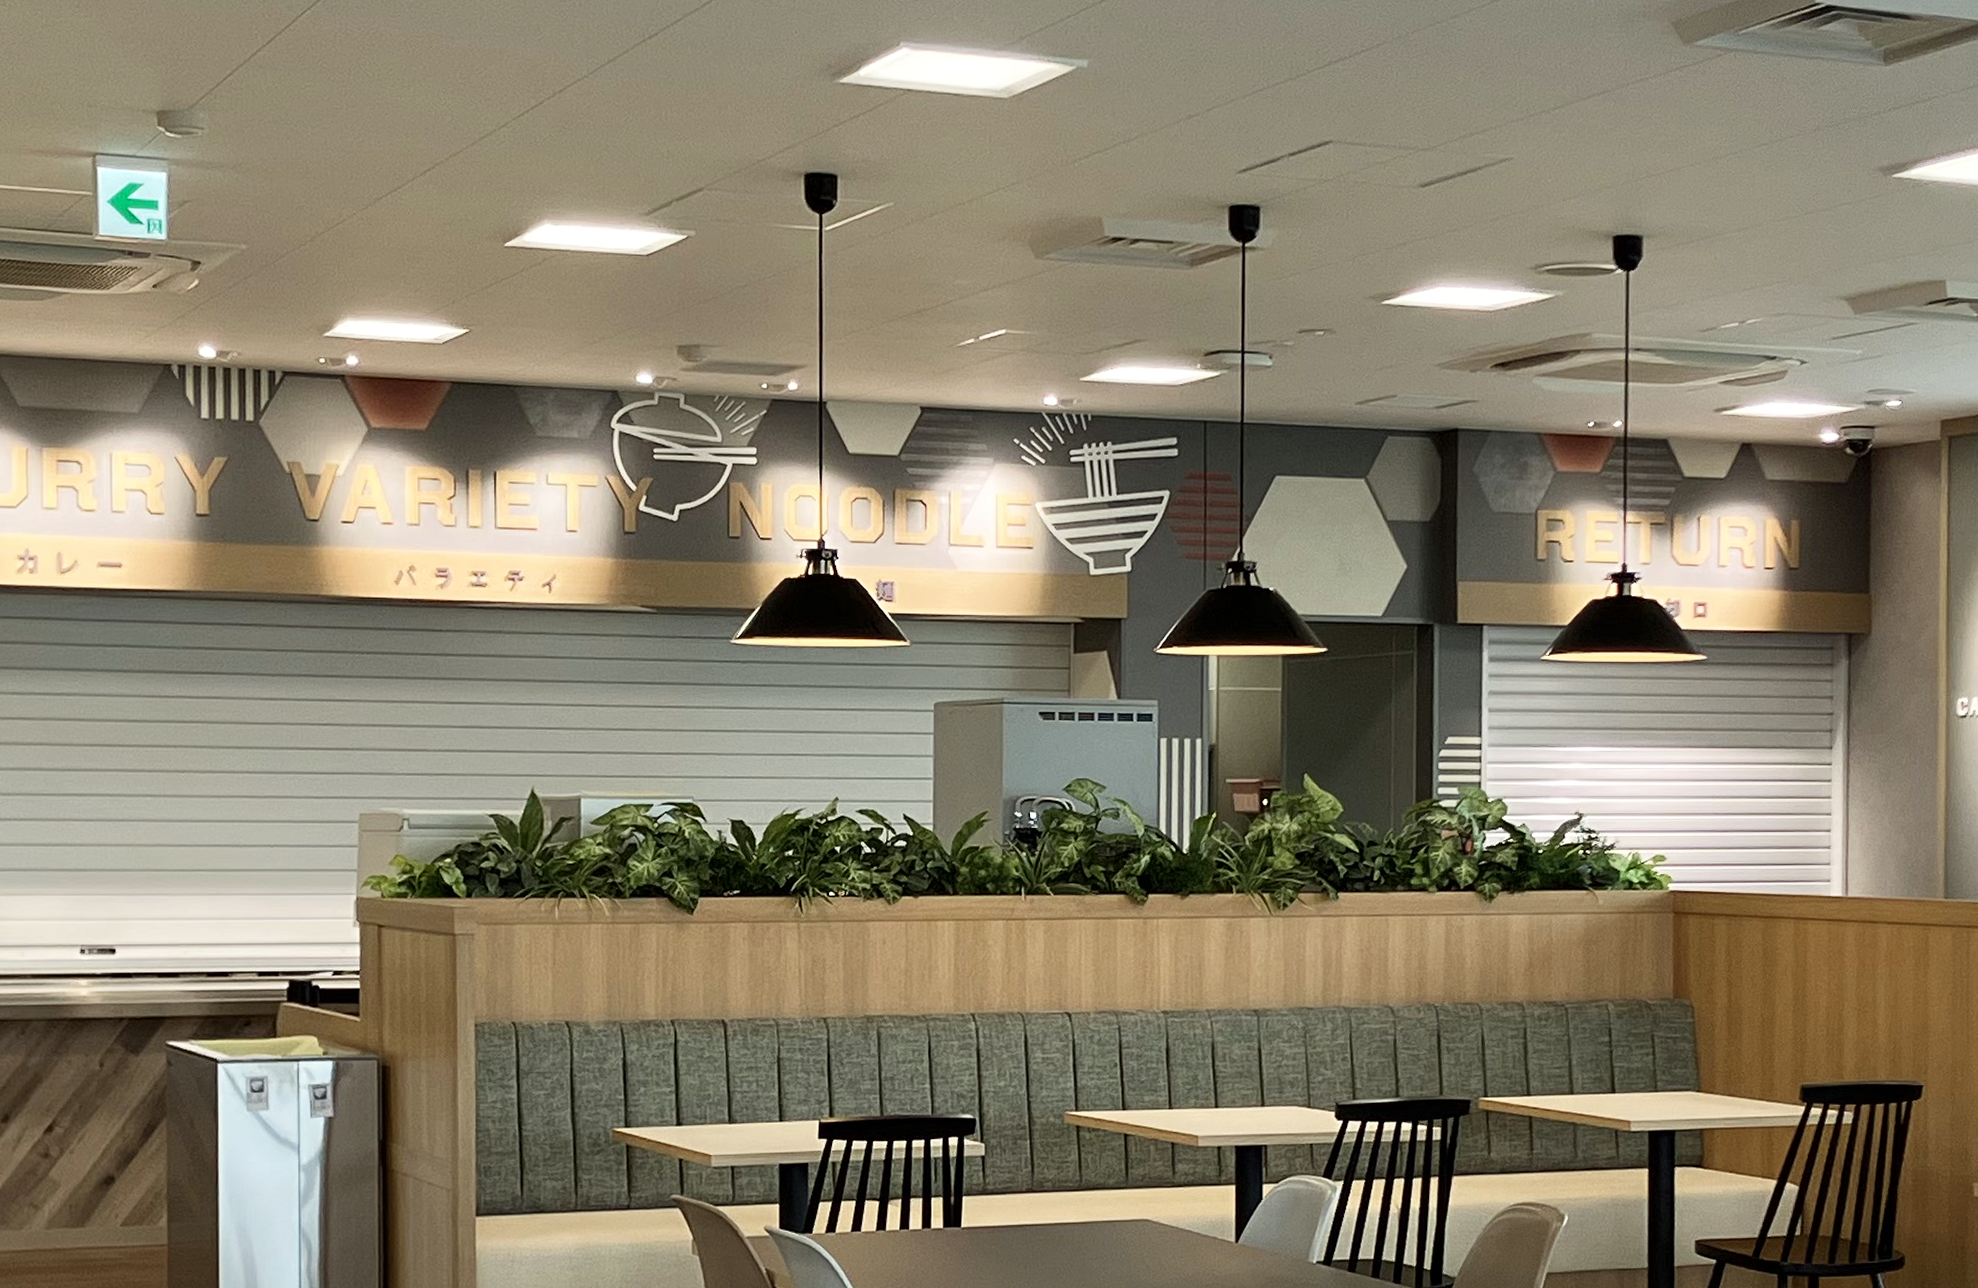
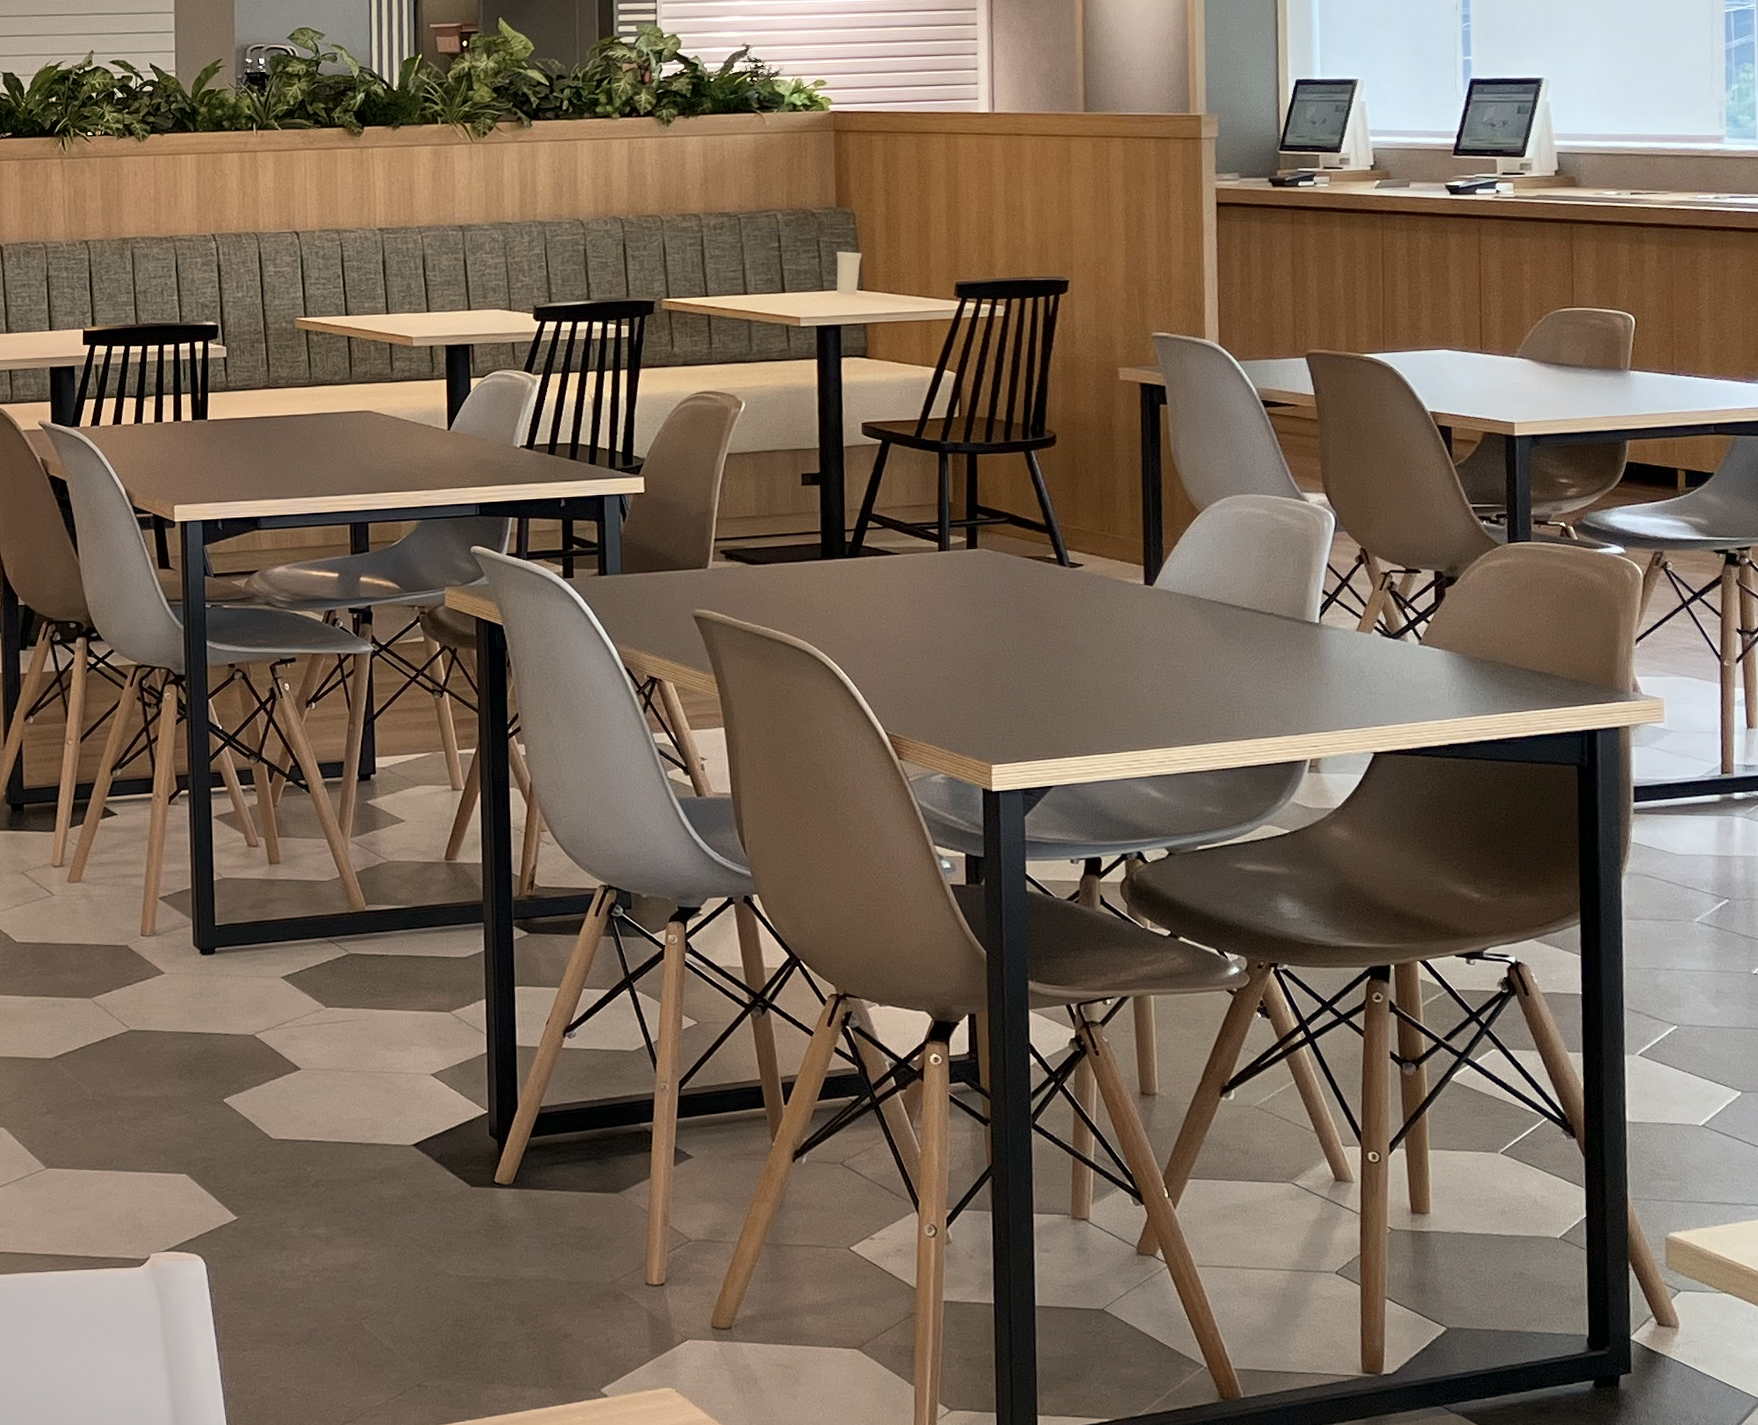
cup: none [1672,1048,1701,1098] -> present [836,251,862,296]

